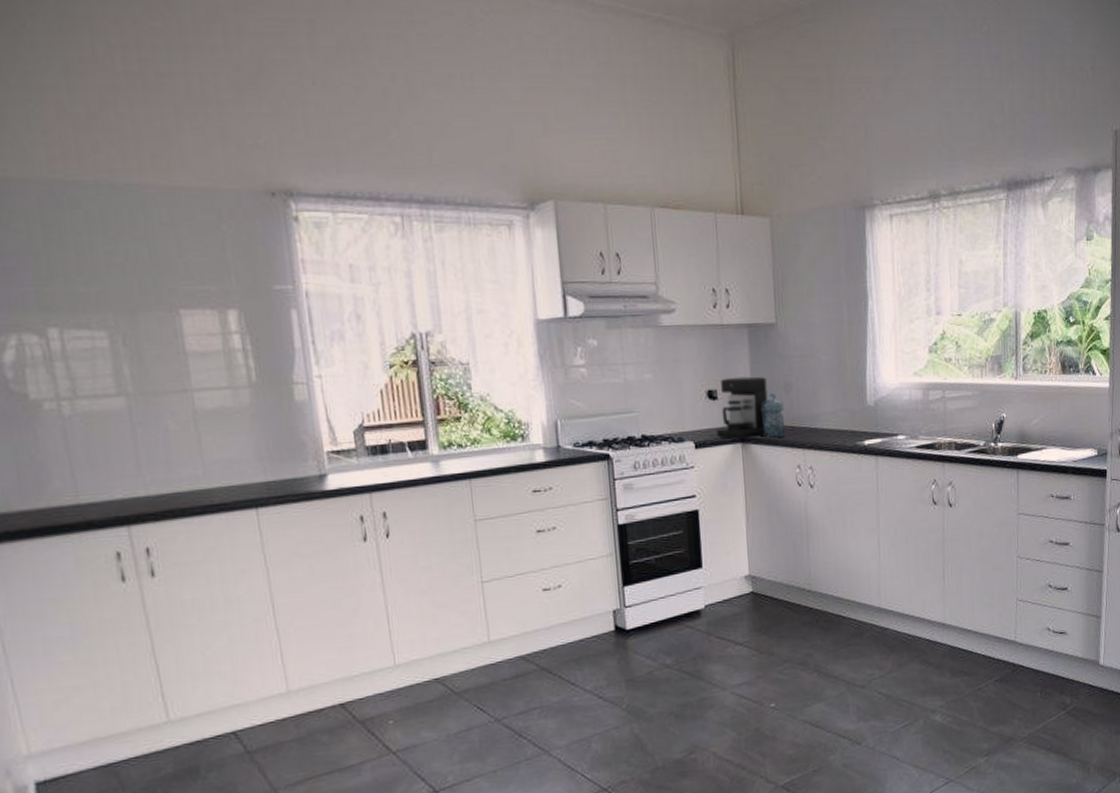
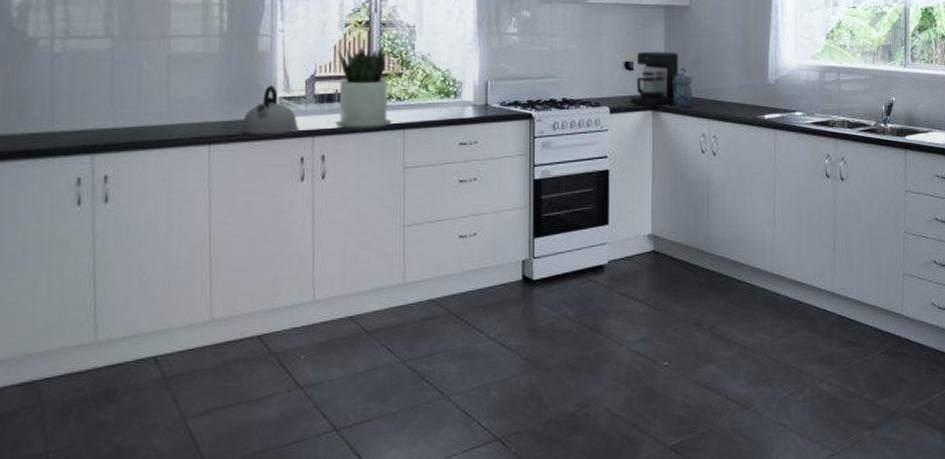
kettle: none [289,439,353,495] -> present [241,86,298,135]
planter: none [384,390,456,483] -> present [334,46,392,130]

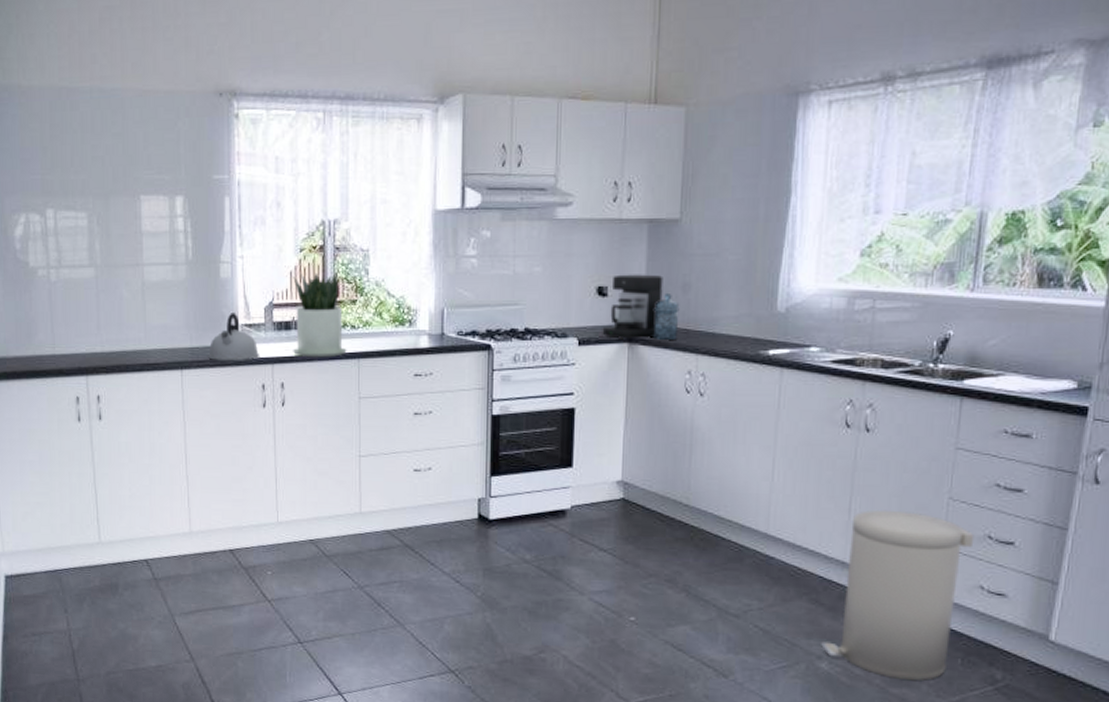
pedal bin: none [820,244,925,391] -> present [819,510,975,681]

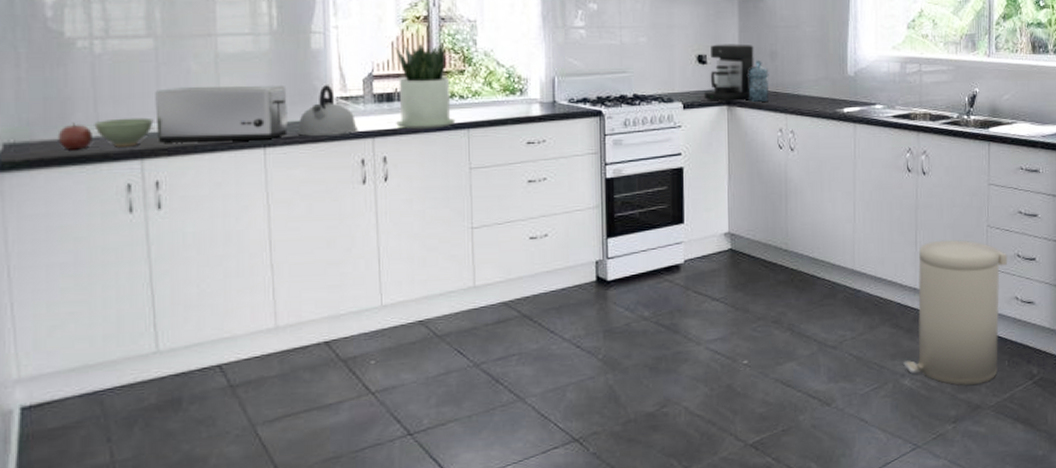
fruit: none [26,341,51,365] -> present [58,122,92,150]
bowl: none [51,339,95,364] -> present [94,117,154,147]
toaster: none [96,311,200,363] -> present [155,85,288,143]

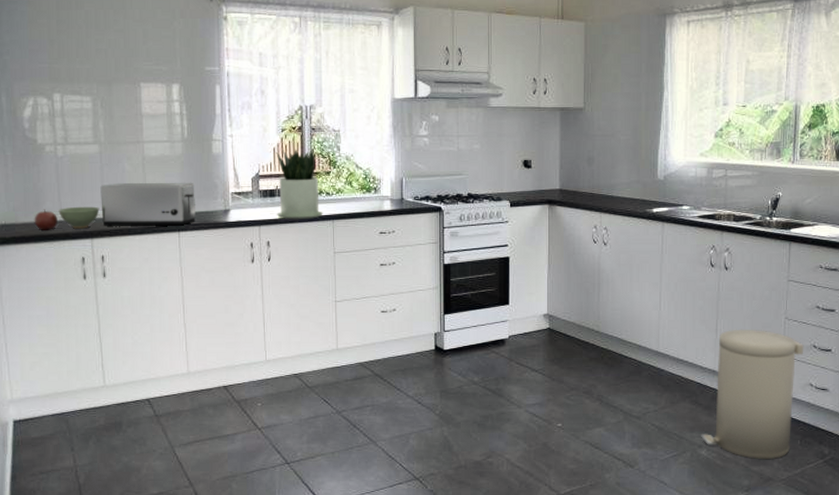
kettle: present [297,85,357,137] -> none [203,183,248,224]
coffee maker: present [703,44,754,102] -> none [528,150,573,202]
canister: present [748,60,769,103] -> none [567,164,586,203]

